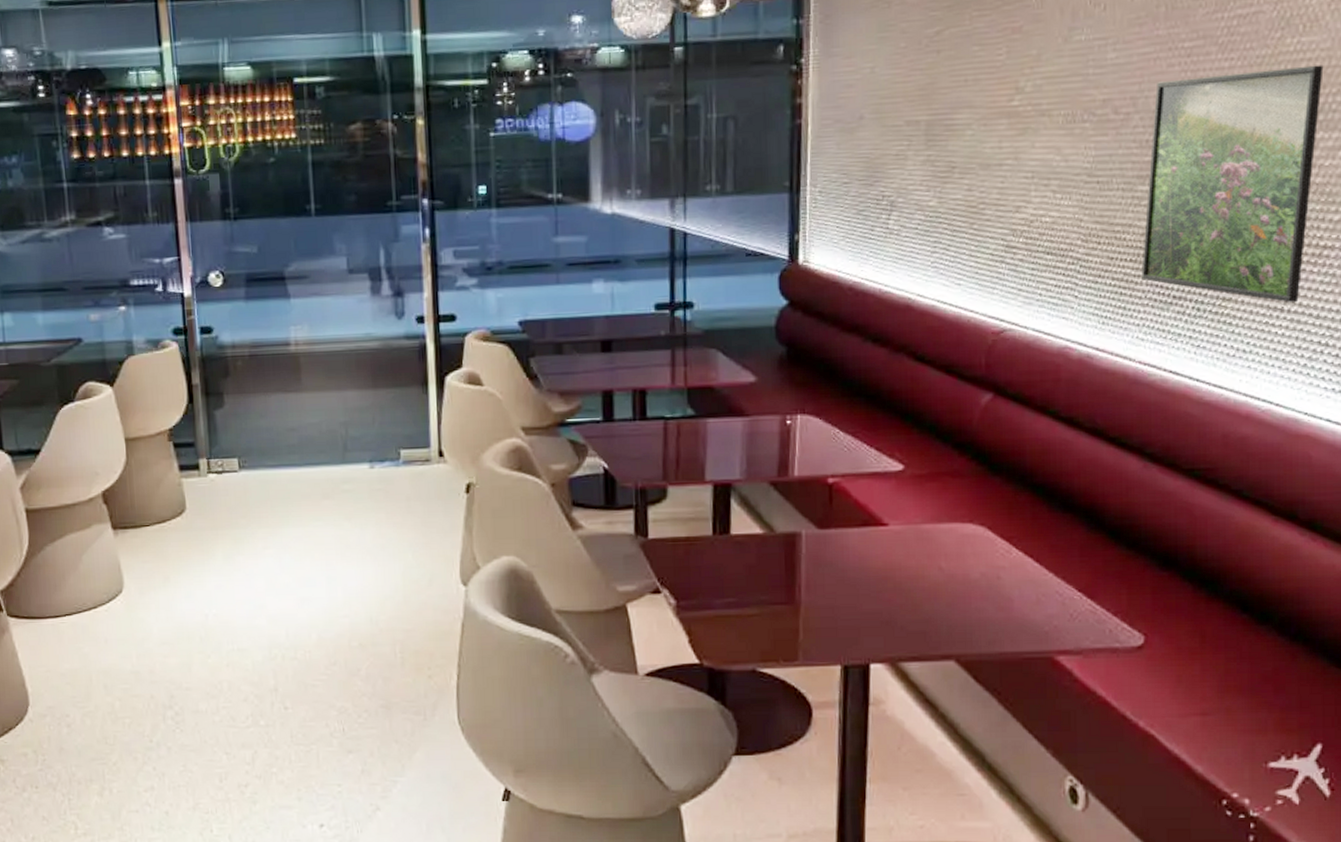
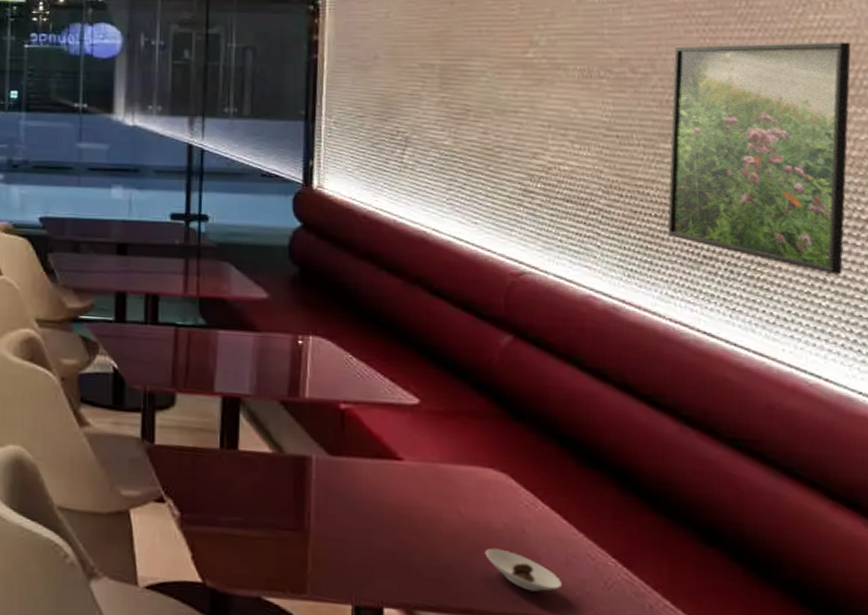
saucer: none [963,596,1032,631] -> present [484,548,562,592]

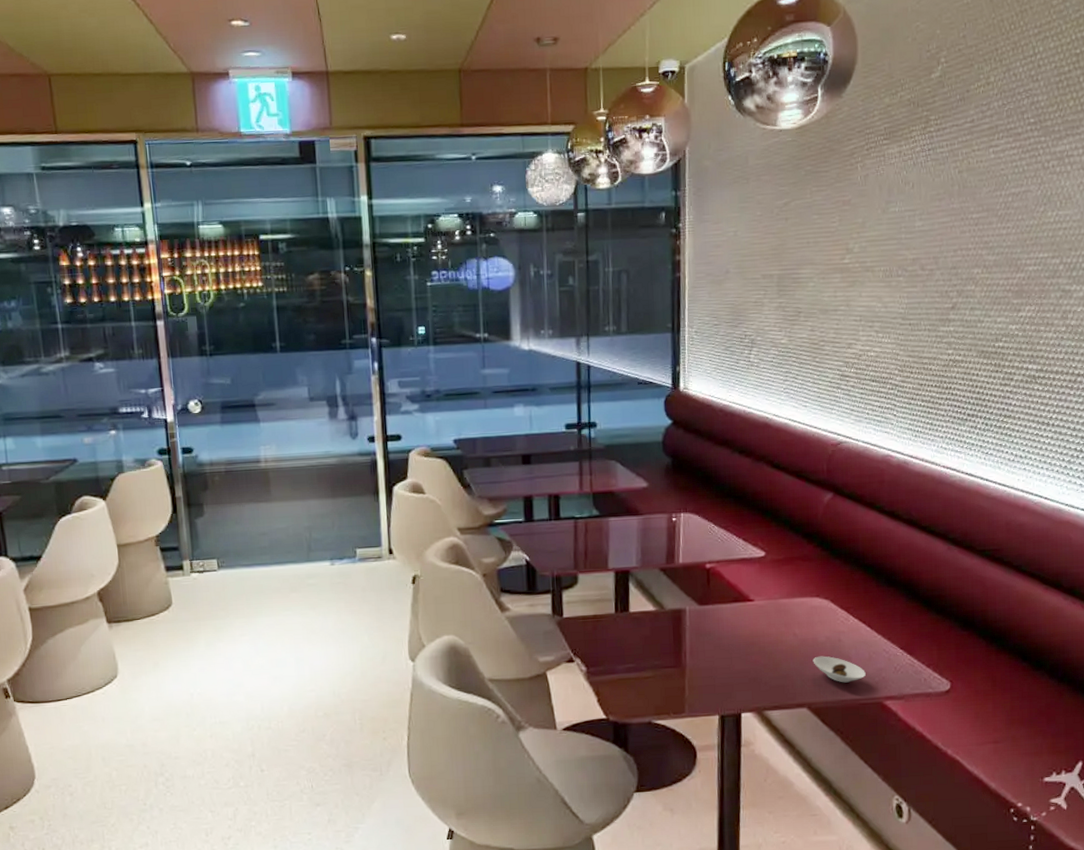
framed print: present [667,42,852,275] -> none [944,233,1076,419]

